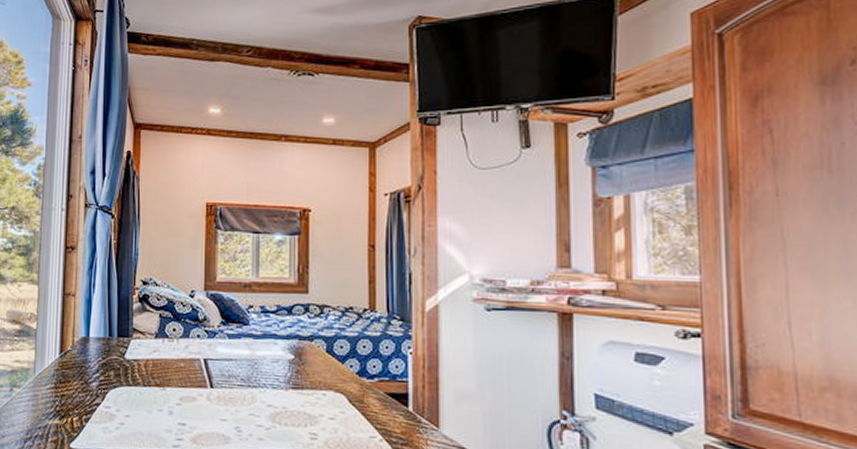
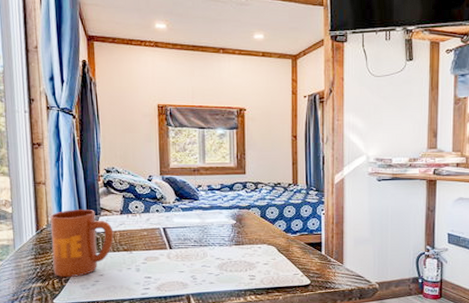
mug: none [74,328,146,416] -> present [50,209,114,277]

